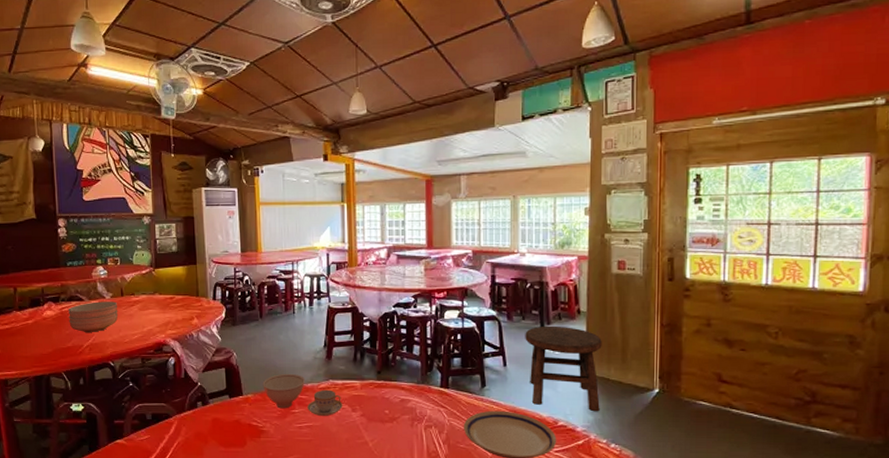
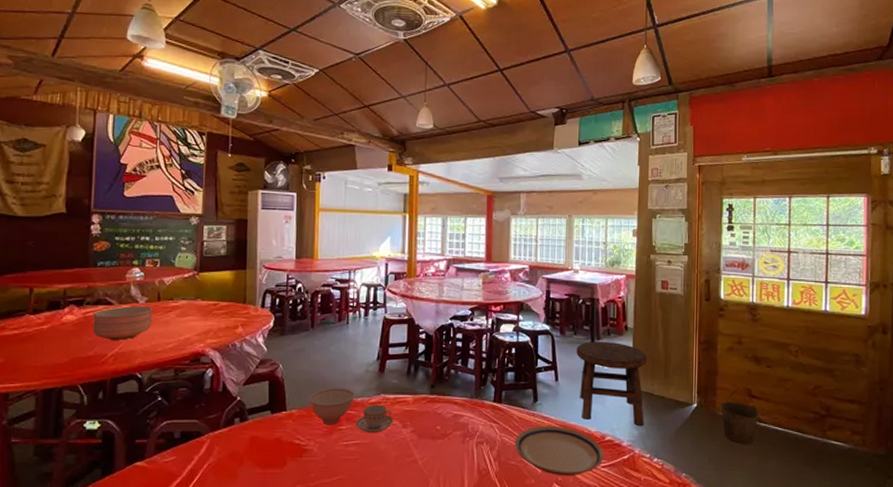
bucket: none [686,373,731,431] -> present [720,388,760,444]

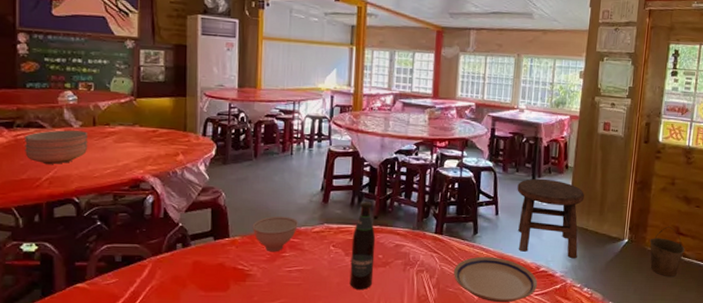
teacup: present [356,404,393,434] -> none [299,233,336,261]
bottle: none [407,369,433,464] -> present [349,200,376,290]

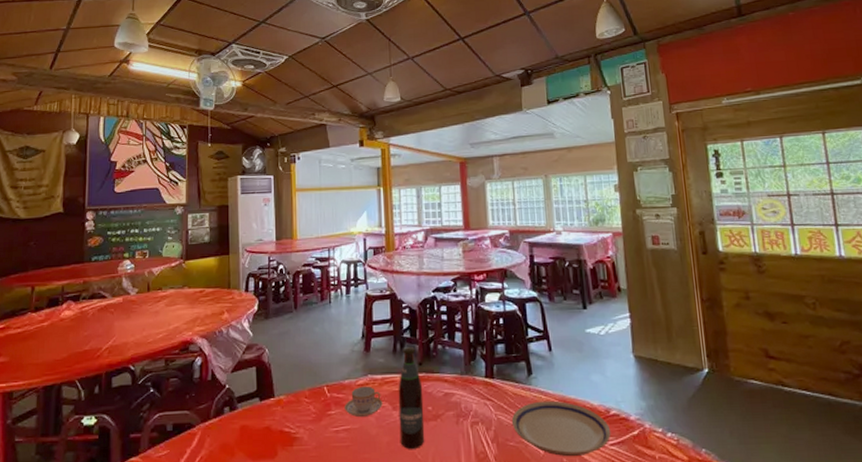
bowl: present [25,130,89,164] -> none [88,297,144,333]
bowl: present [252,215,299,252] -> none [296,369,343,411]
teacup: none [299,233,336,261] -> present [345,386,383,418]
stool: present [517,178,585,259] -> none [568,305,652,397]
bucket: present [649,226,685,277] -> none [735,349,782,412]

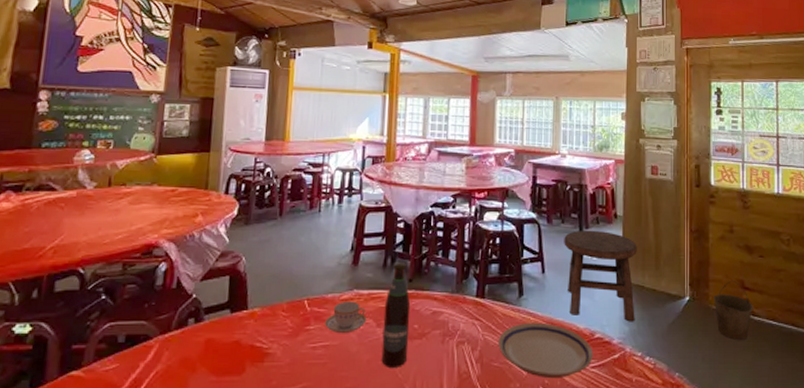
stool: none [568,305,652,397] -> present [564,230,637,322]
bucket: none [735,349,782,412] -> present [713,280,753,340]

